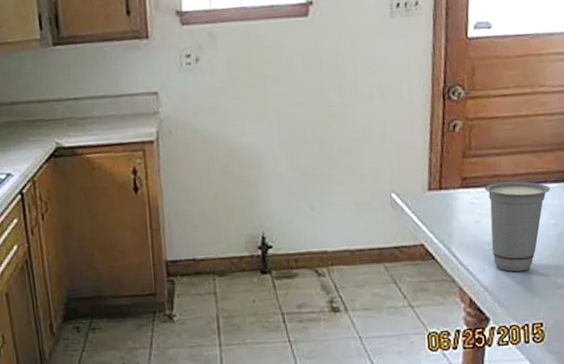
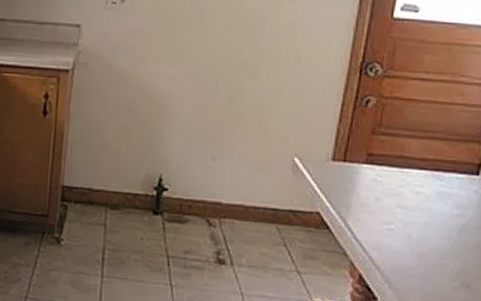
cup: present [484,181,550,272] -> none [389,163,458,257]

